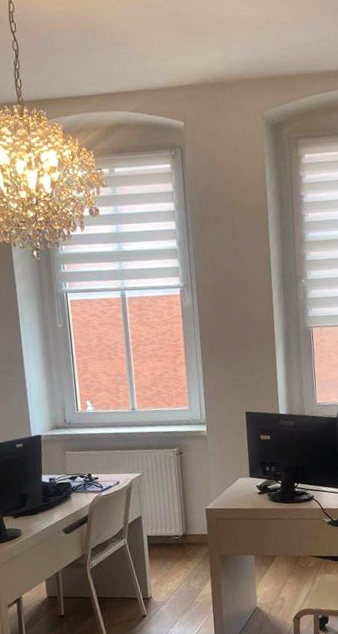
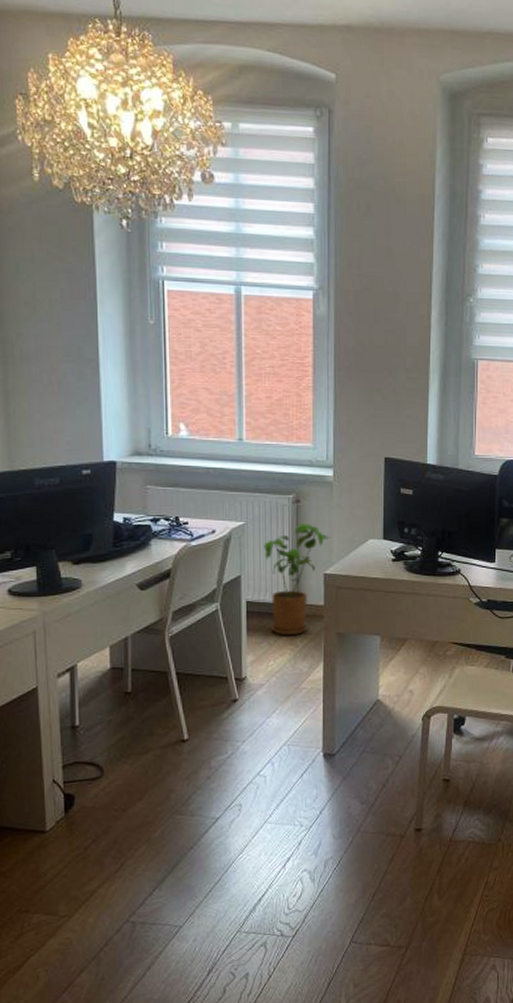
house plant: none [157,470,209,561] -> present [264,524,331,636]

